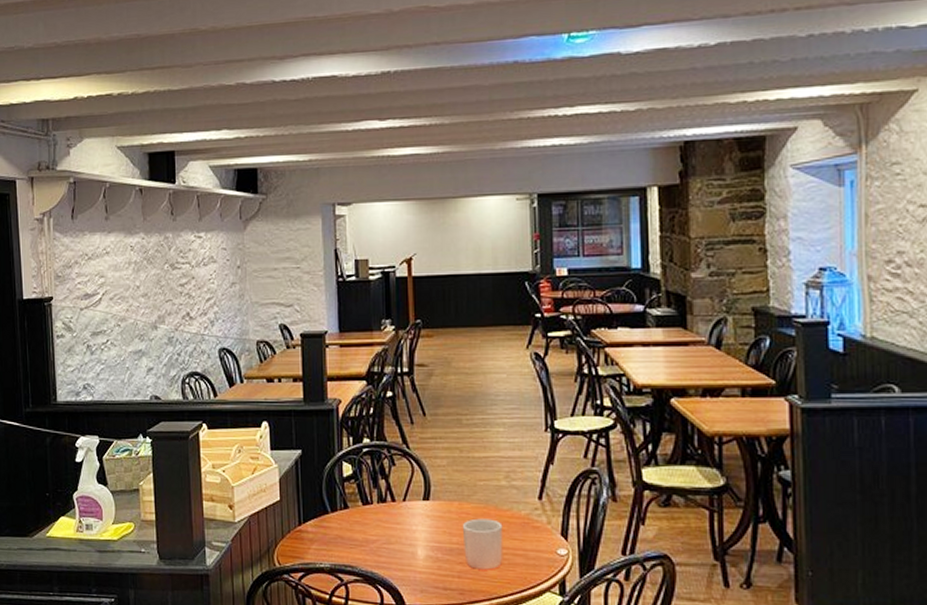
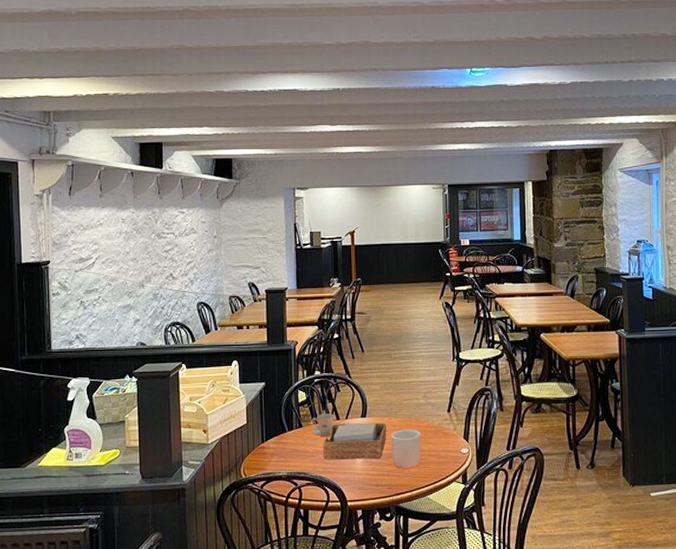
teacup: none [360,492,388,522] -> present [311,413,334,436]
napkin holder: none [375,506,457,555] -> present [323,422,387,460]

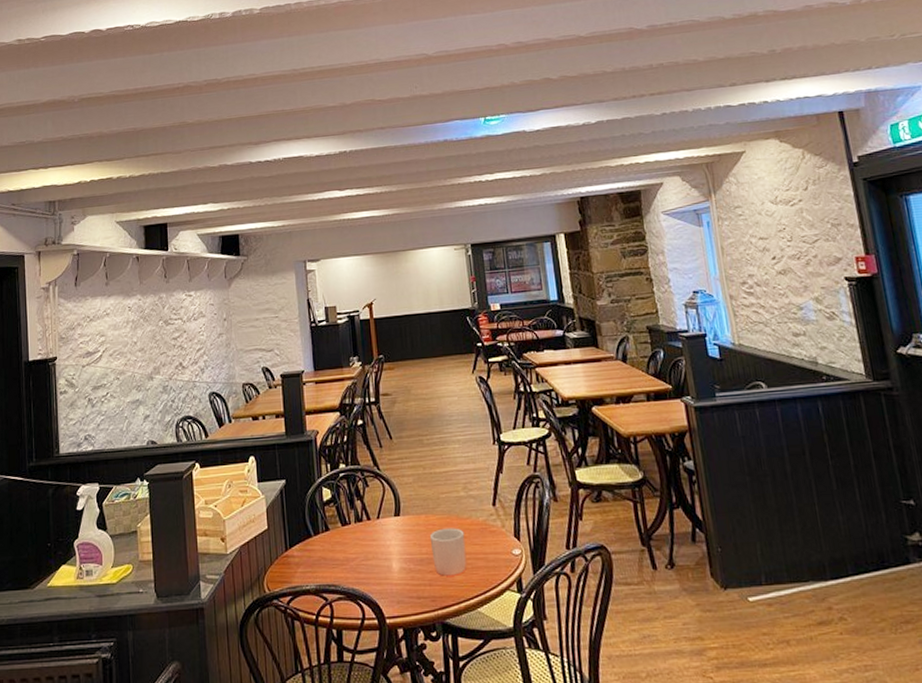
teacup: present [311,413,334,436] -> none [339,513,364,540]
napkin holder: present [323,422,387,460] -> none [354,521,425,569]

